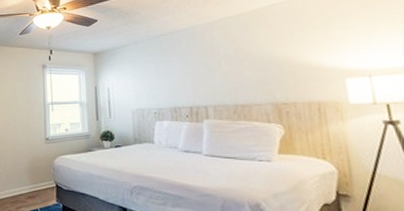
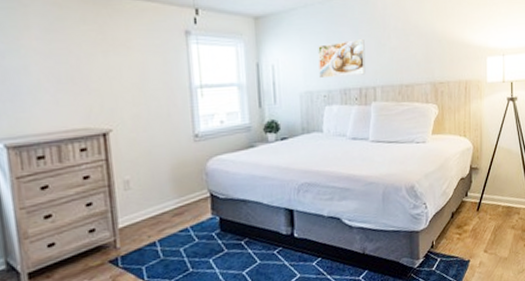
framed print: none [148,66,196,99] -> present [318,39,366,79]

